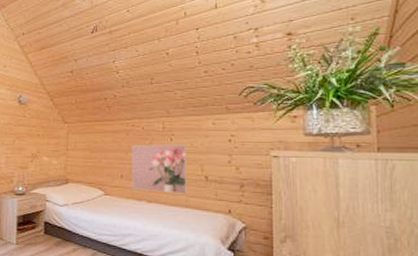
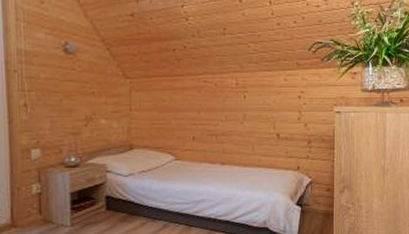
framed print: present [131,144,188,195] -> none [204,102,261,154]

